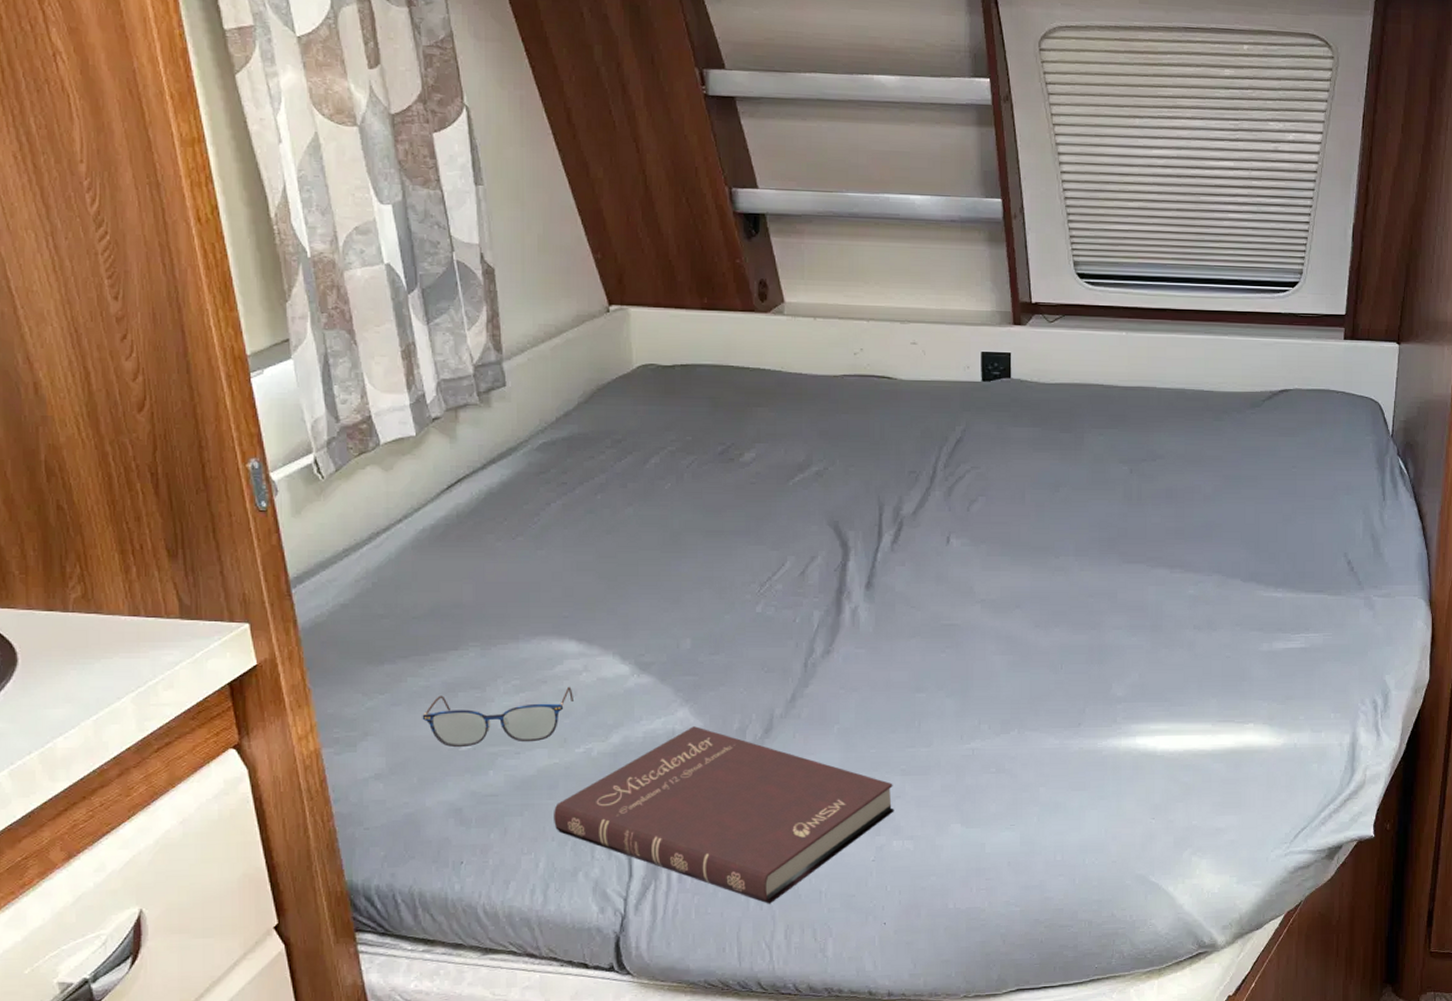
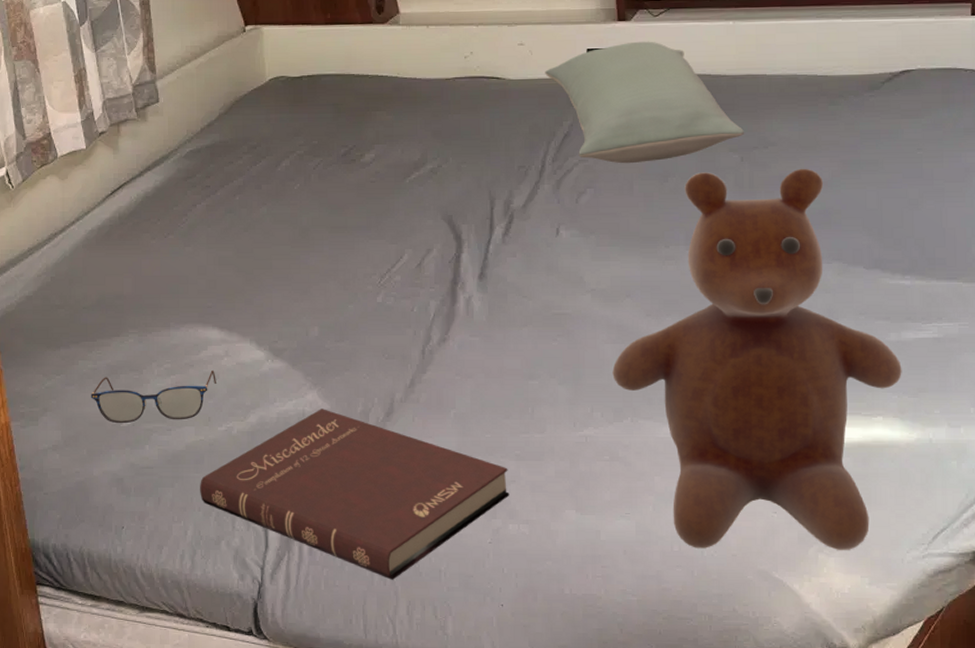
pillow: none [938,347,1135,472] -> present [545,41,745,164]
teddy bear: none [1000,482,1272,857] -> present [612,168,902,550]

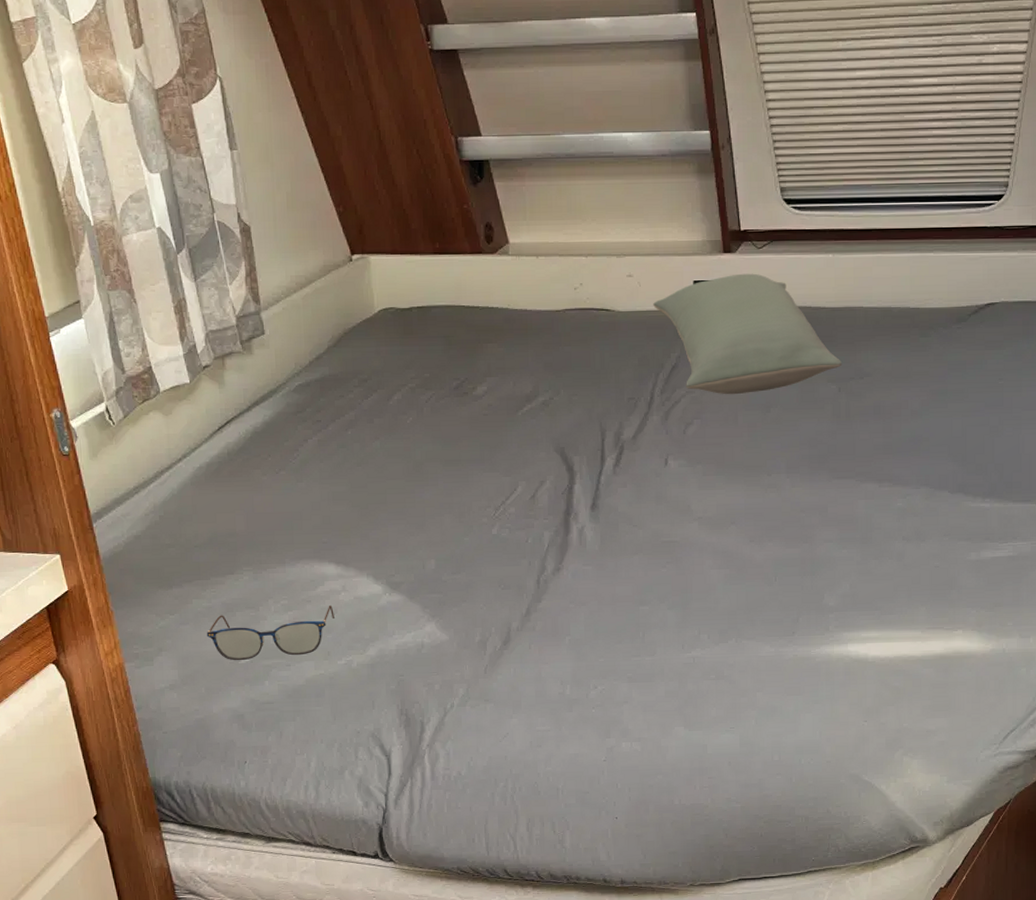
book: present [200,409,510,580] -> none [321,639,623,800]
teddy bear: present [612,168,902,550] -> none [718,398,980,757]

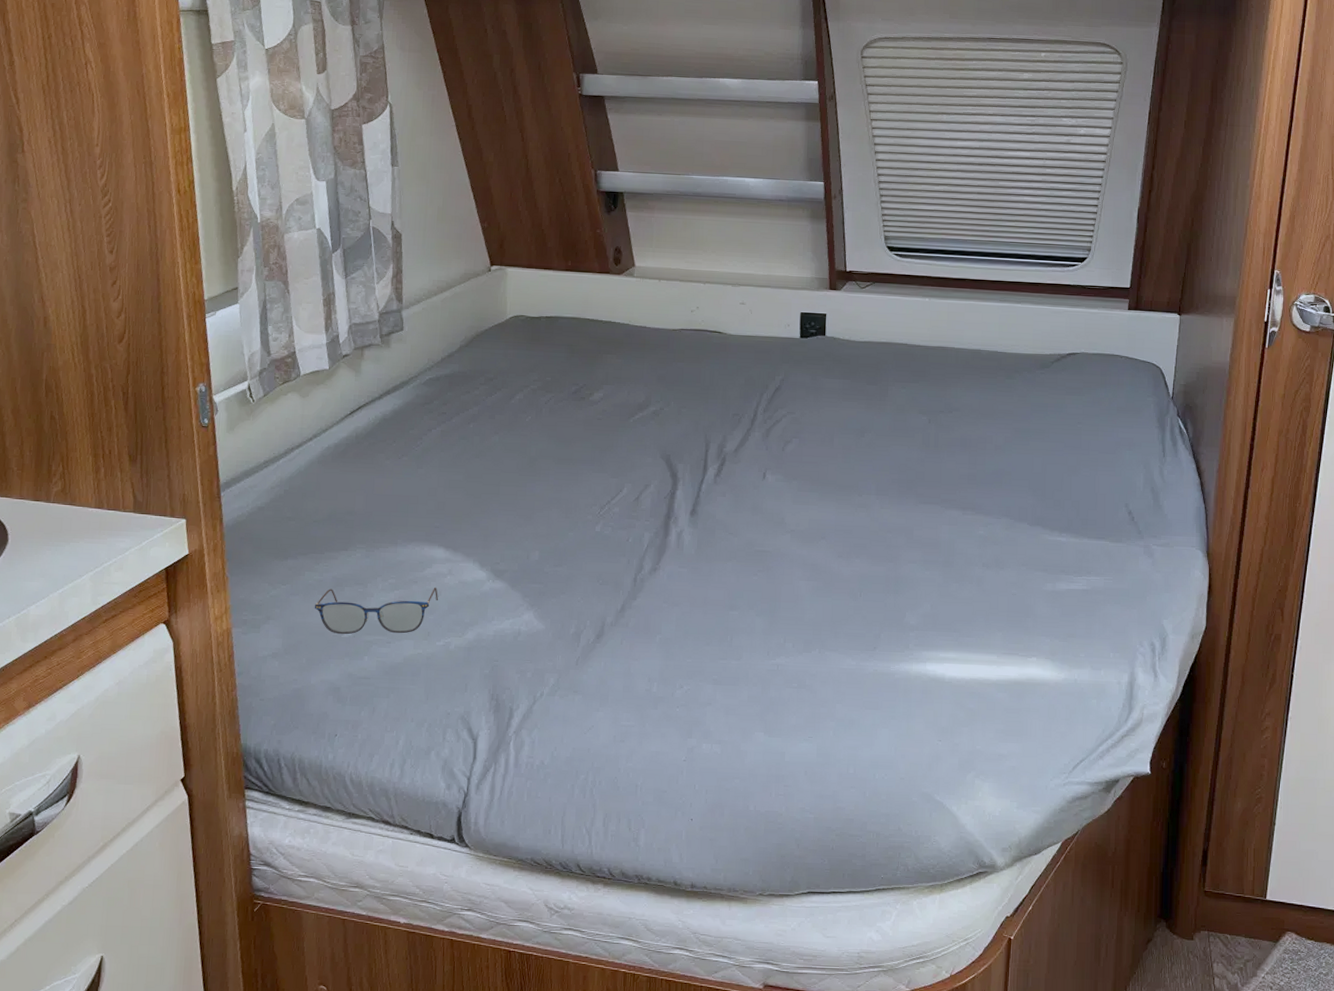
pillow: present [653,273,843,395] -> none [762,309,934,419]

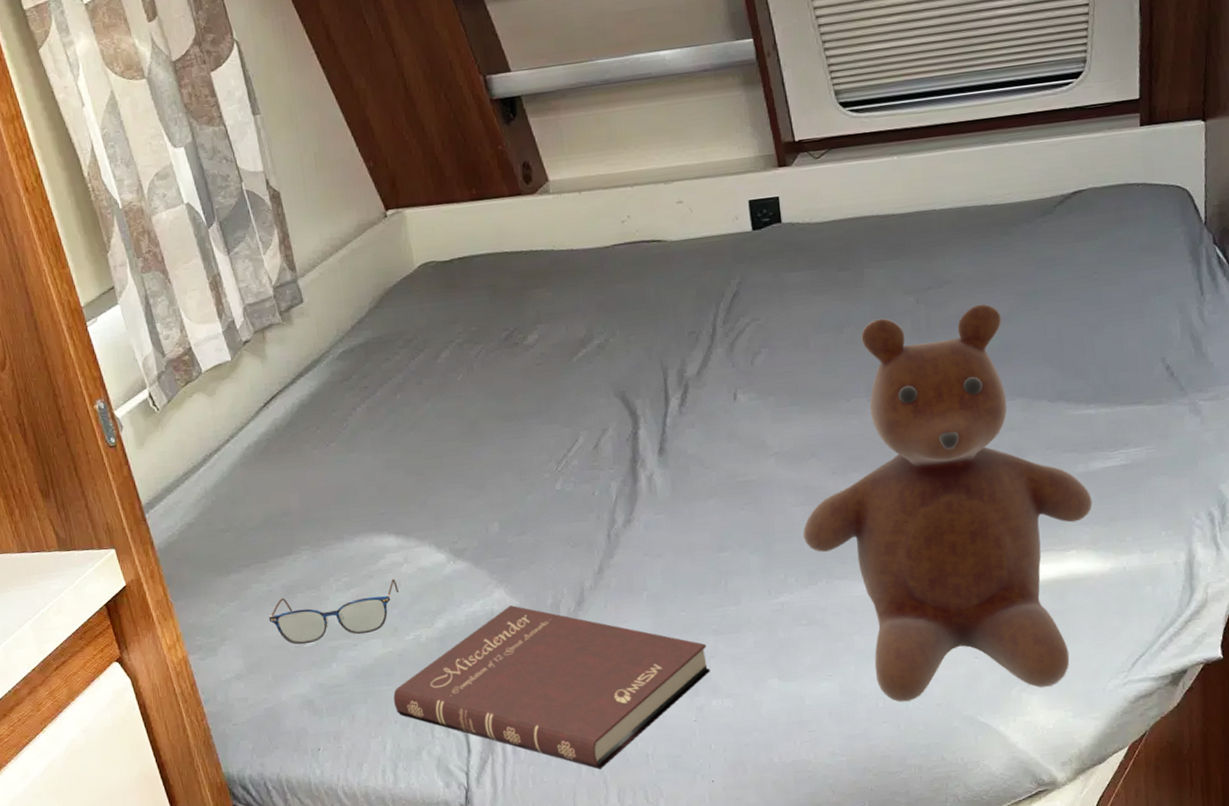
book: none [414,628,705,793] -> present [393,605,711,770]
teddy bear: none [805,430,1055,777] -> present [803,304,1093,702]

